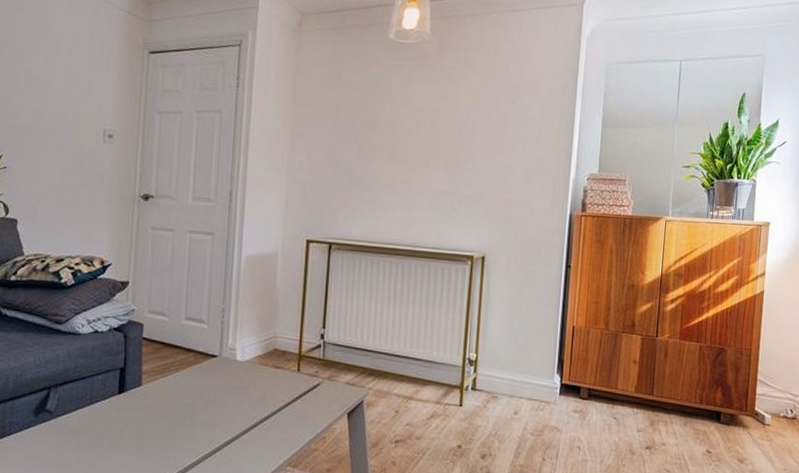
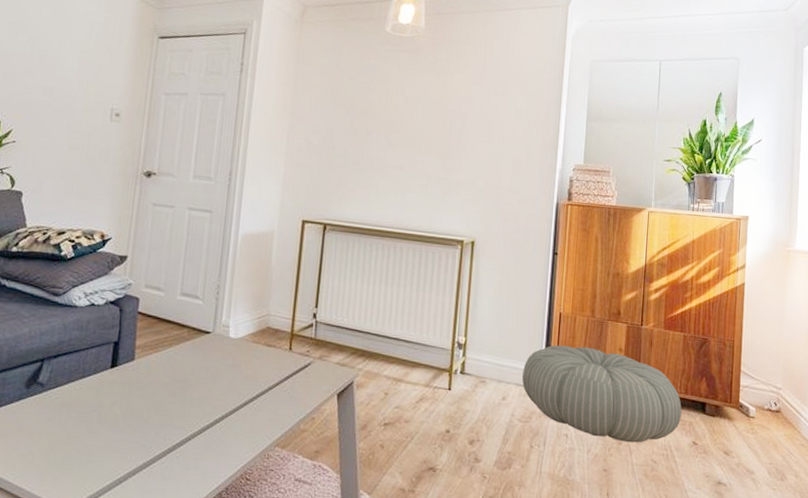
pouf: none [534,358,696,453] -> present [522,345,682,443]

